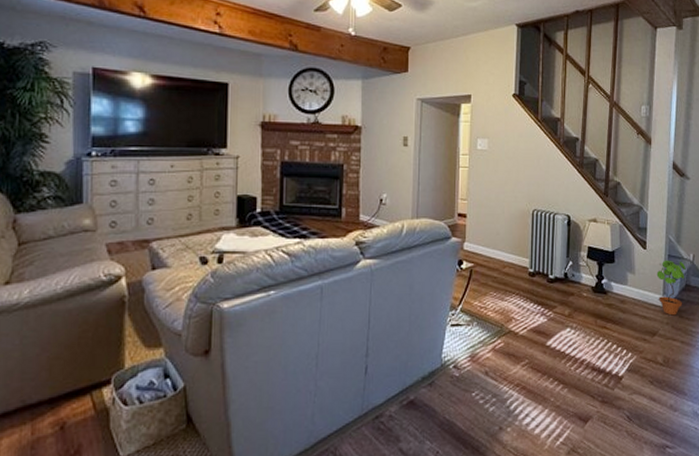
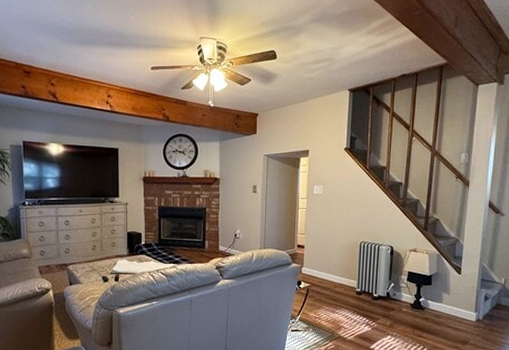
potted plant: present [656,260,686,316] -> none [469,283,497,329]

